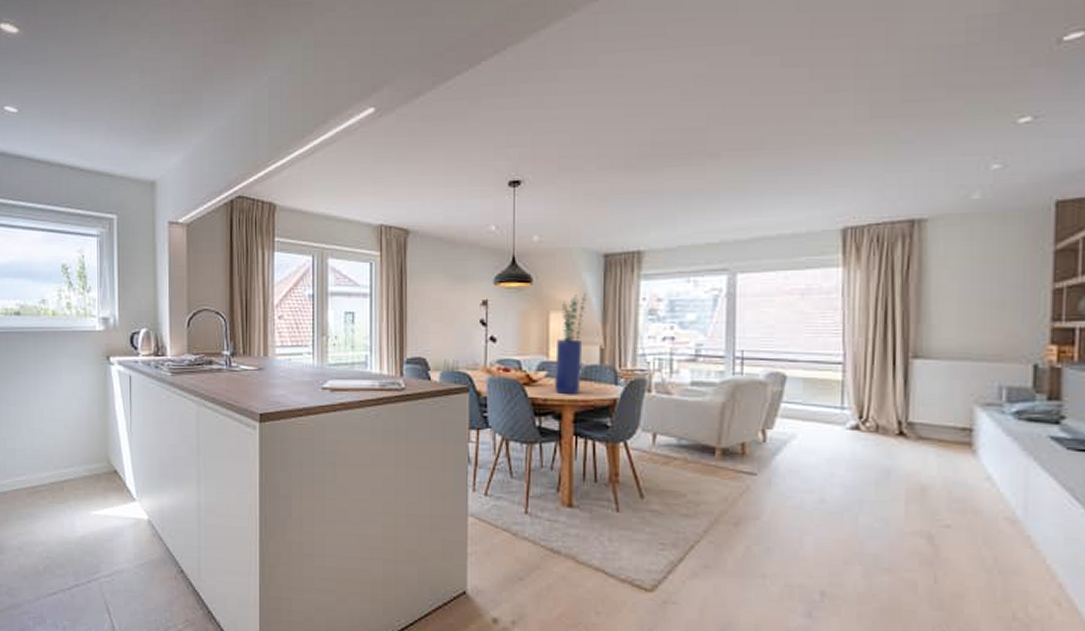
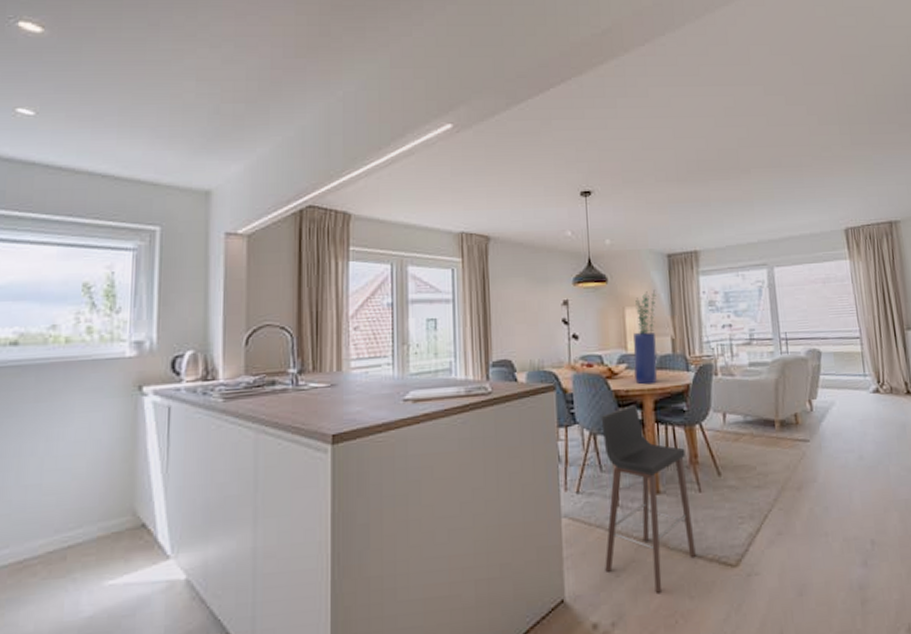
bar stool: none [509,415,607,602] -> present [601,405,696,593]

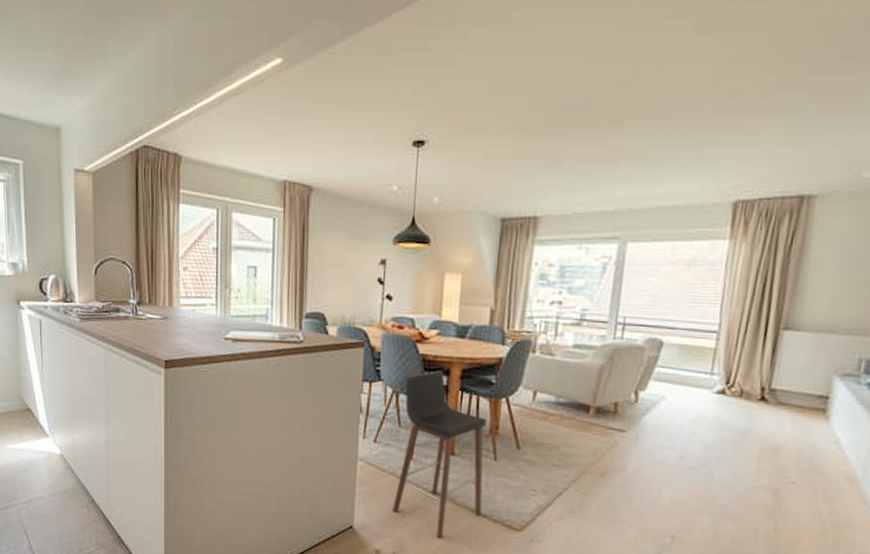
vase: present [633,289,658,385] -> none [445,256,482,353]

